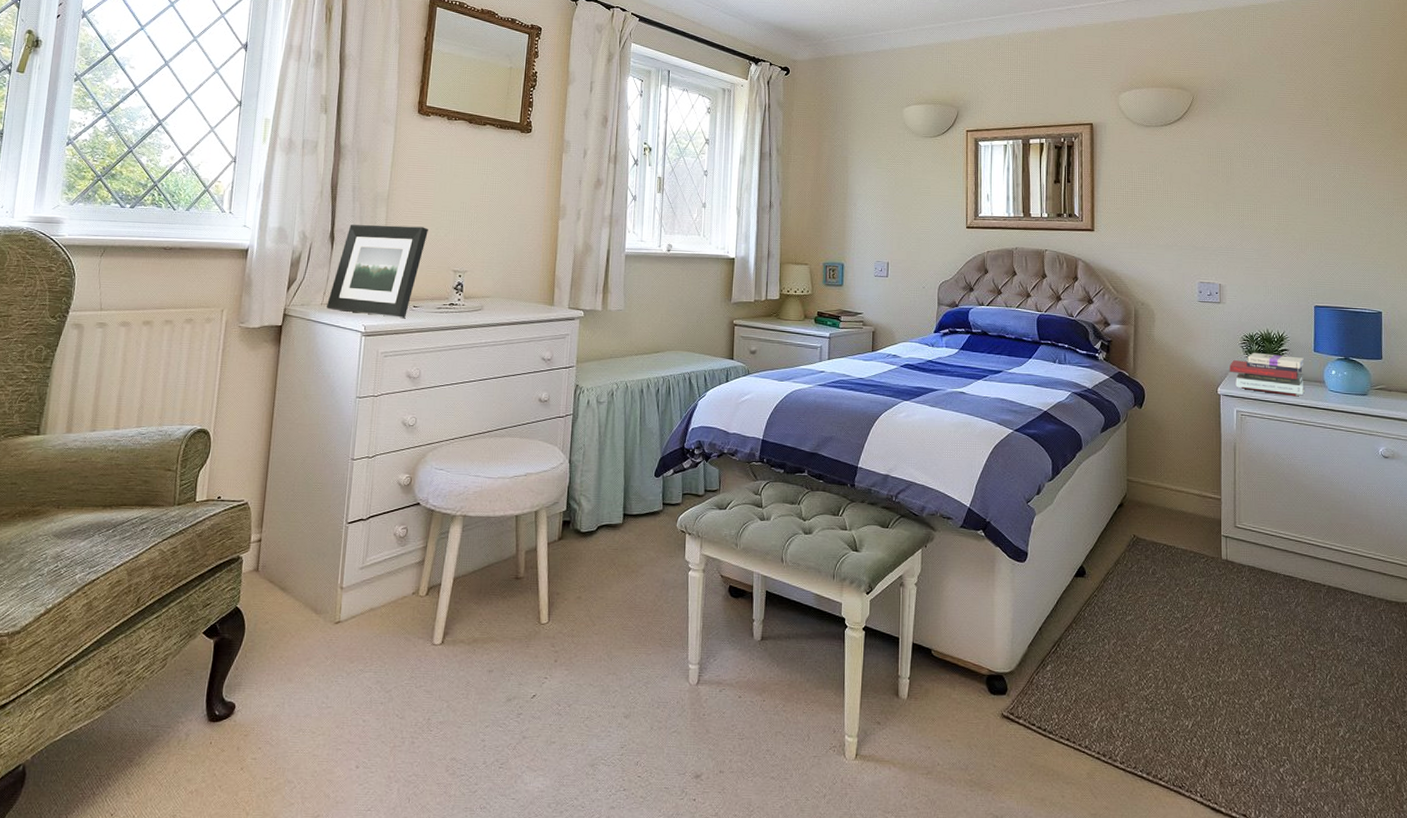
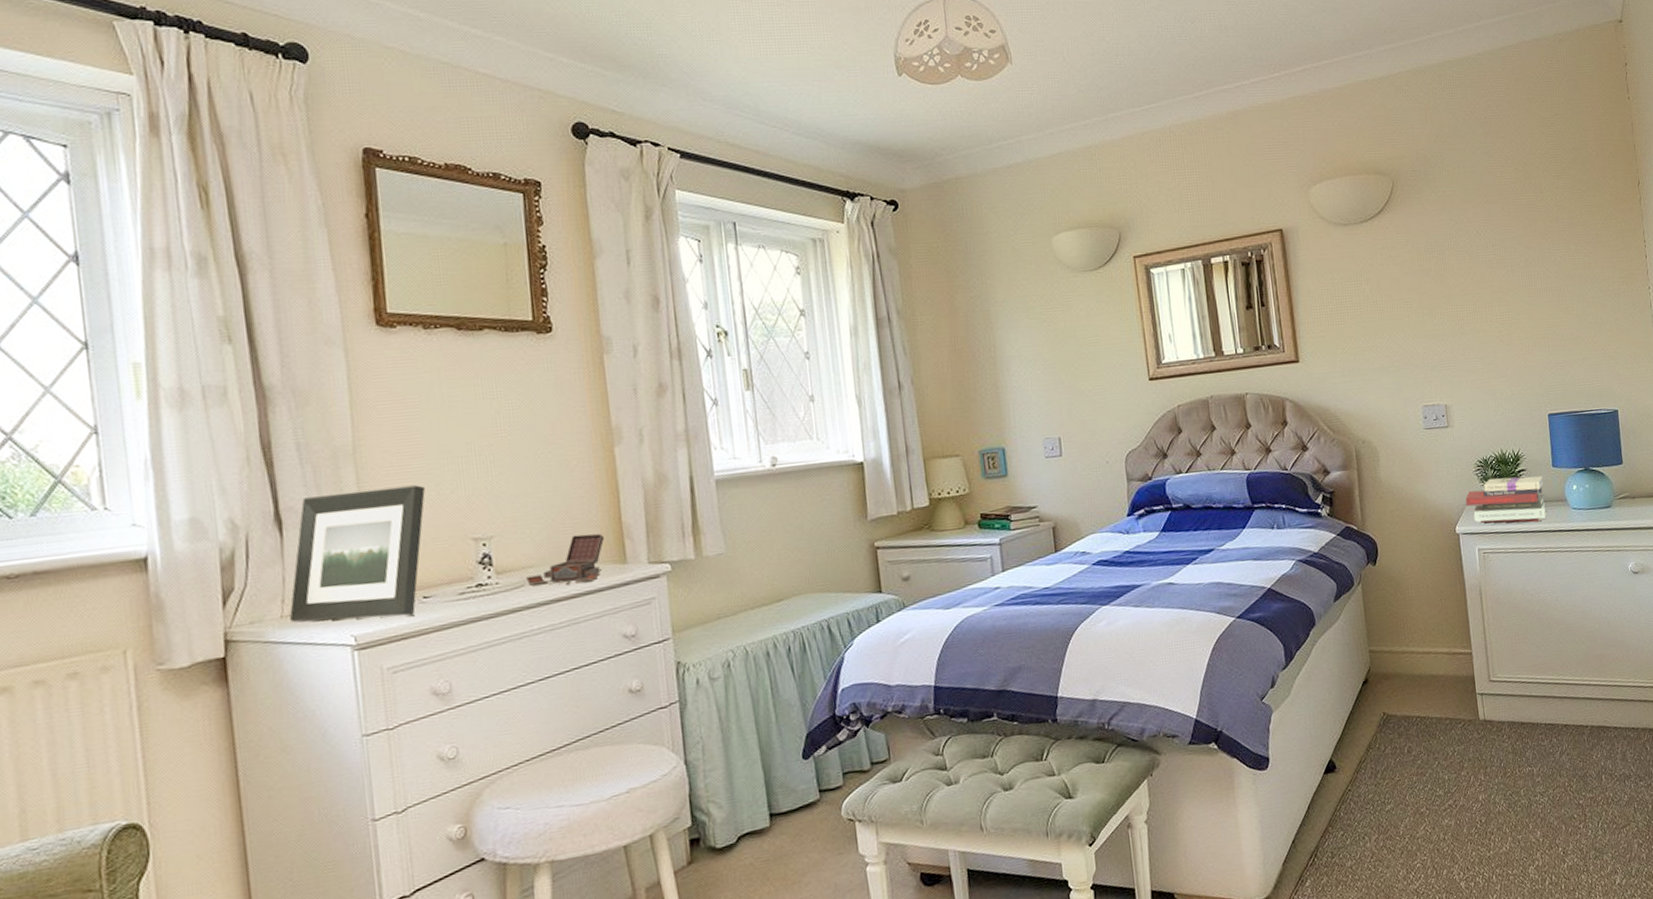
instrument case: none [483,279,542,316] -> present [526,533,605,587]

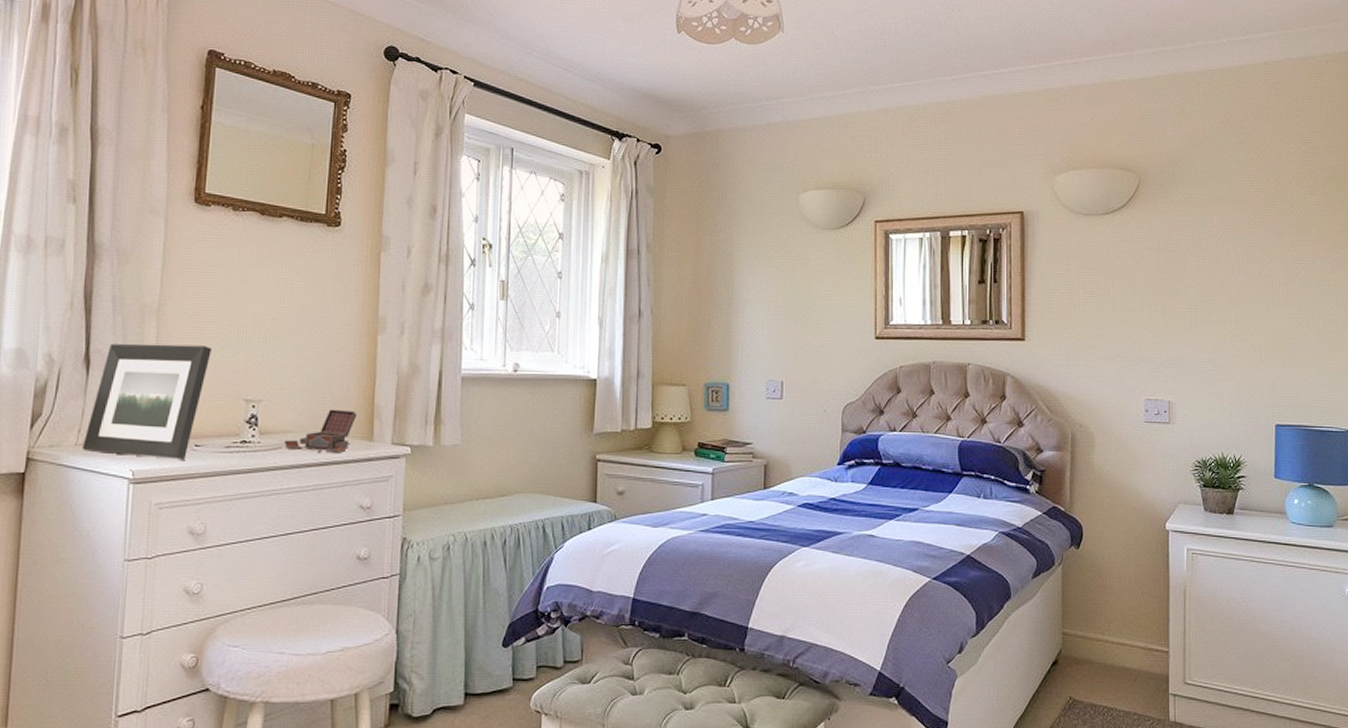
books: present [1465,476,1548,523] -> none [1179,480,1265,531]

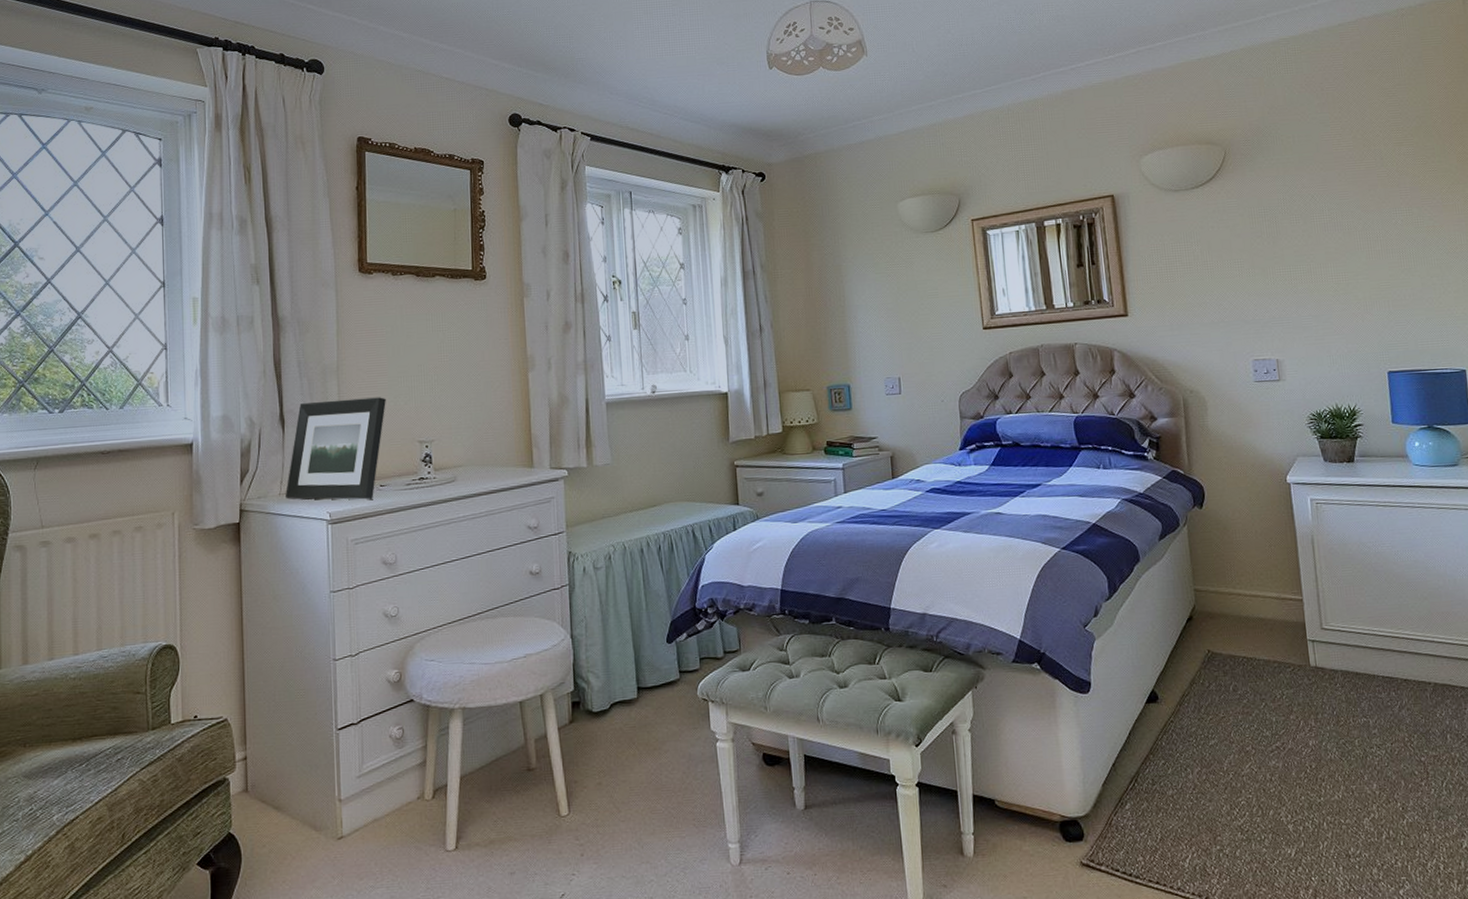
instrument case: present [284,409,357,455] -> none [457,442,518,484]

